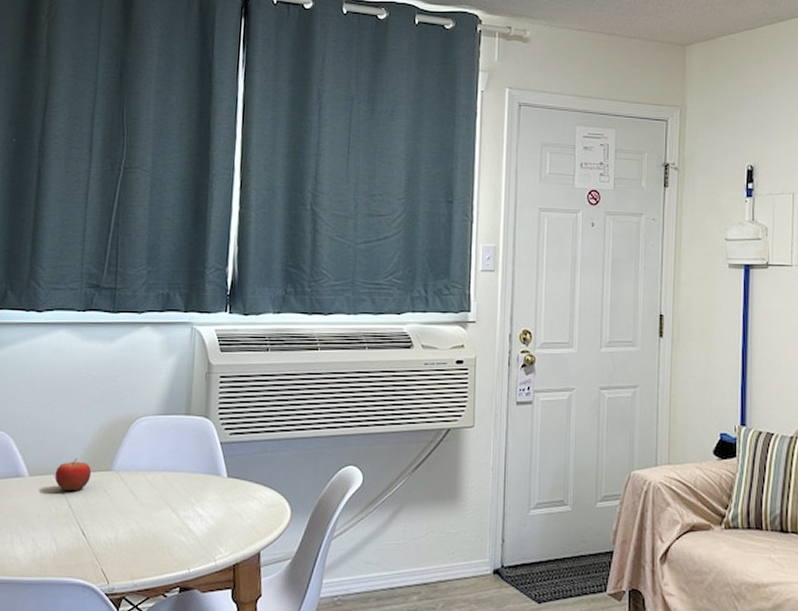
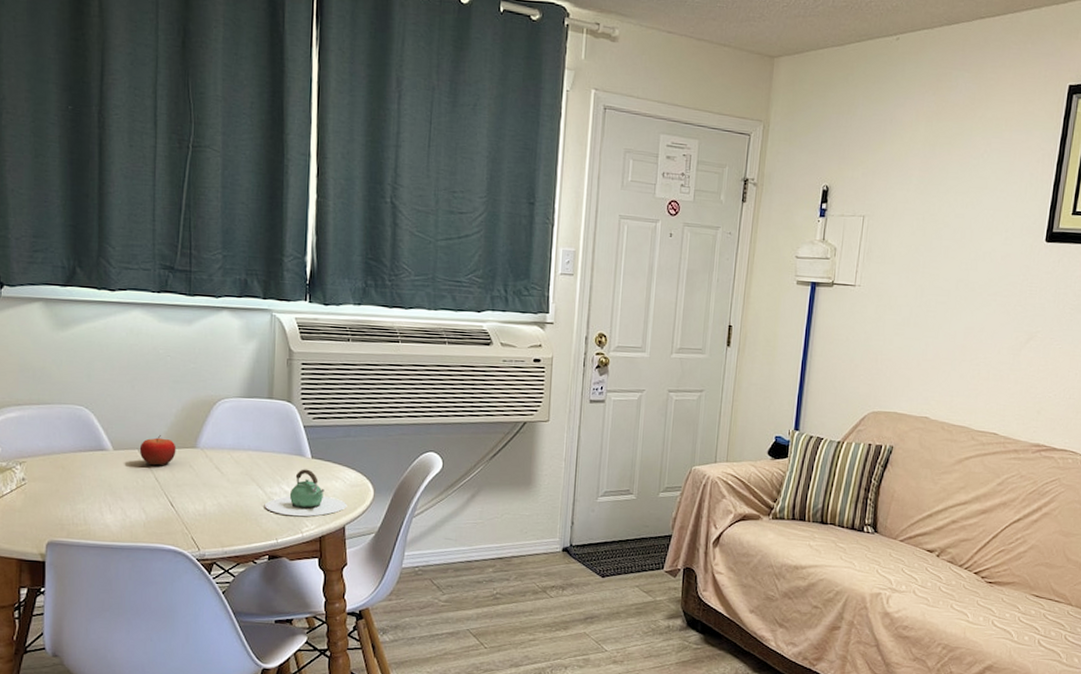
teapot: none [177,489,263,543] -> present [264,469,347,517]

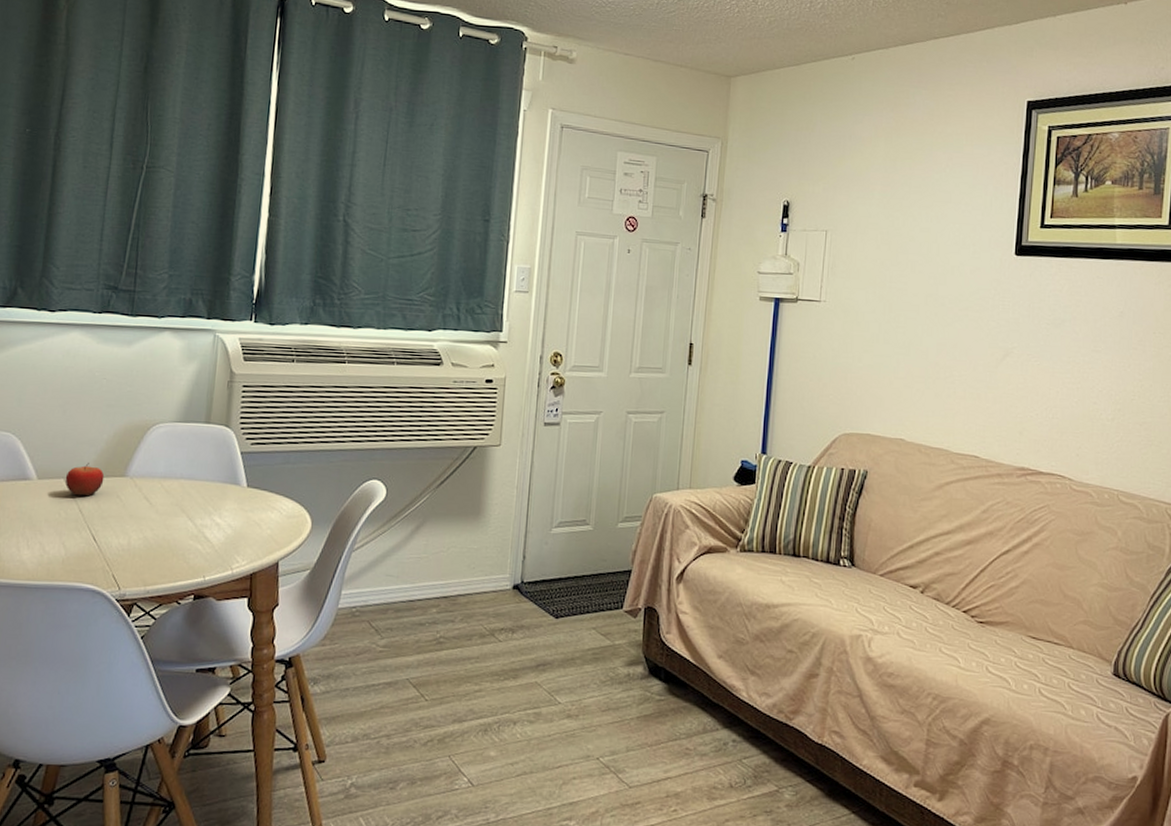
teapot: present [264,469,347,517] -> none [193,499,282,552]

